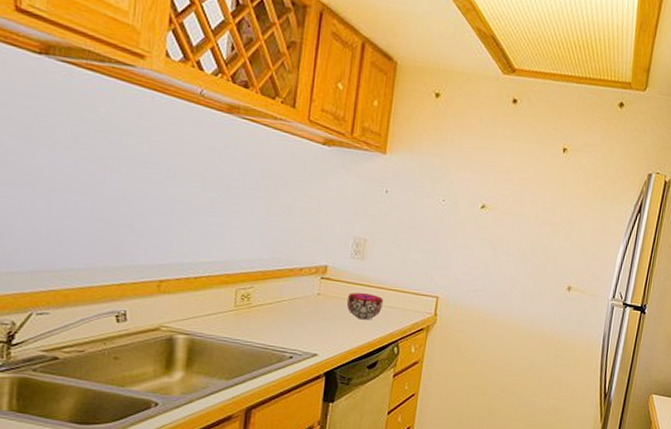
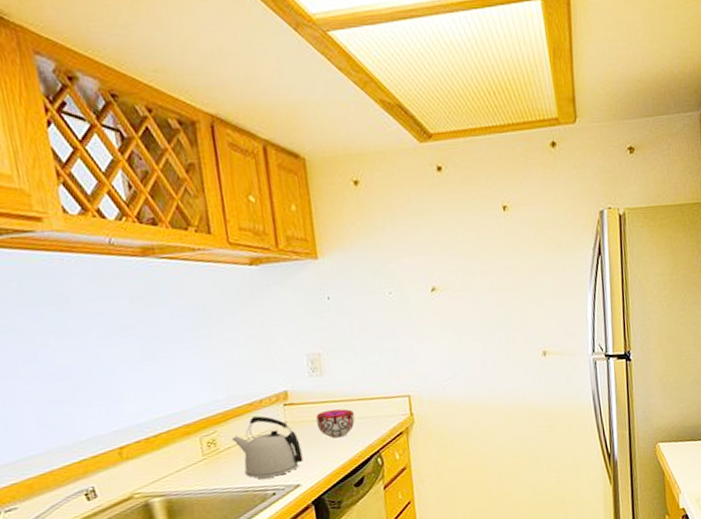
kettle: none [265,282,327,343] -> present [231,415,303,481]

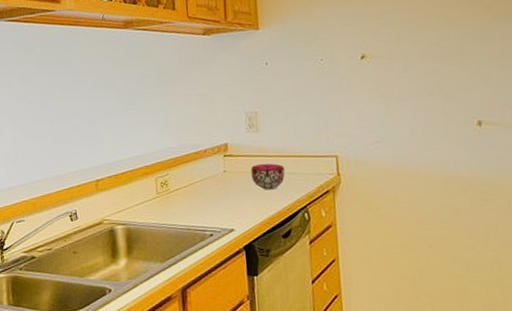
kettle: present [231,415,303,481] -> none [180,164,238,221]

